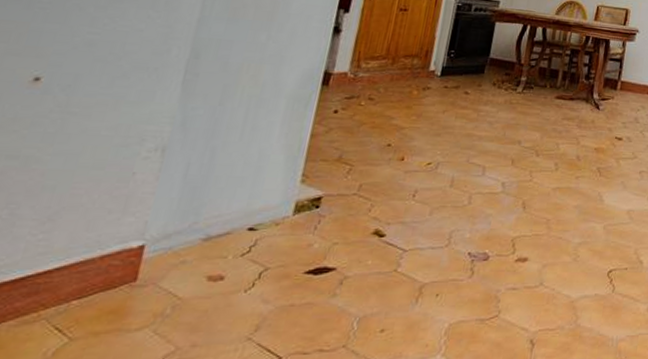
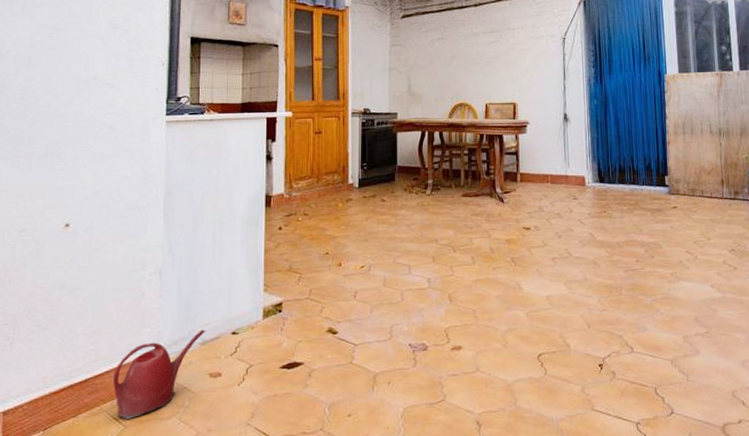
watering can: none [62,222,214,330] -> present [113,329,206,419]

